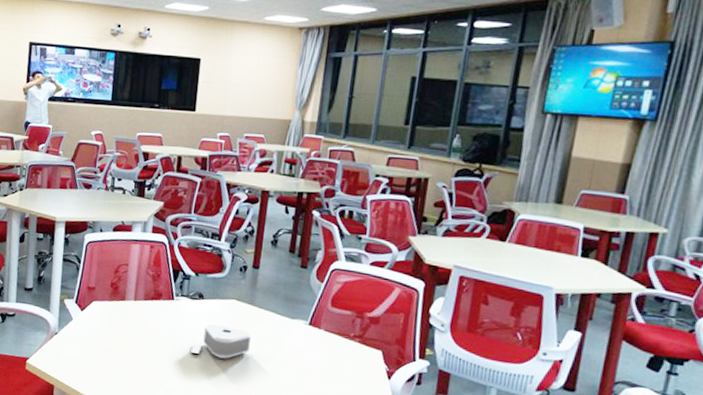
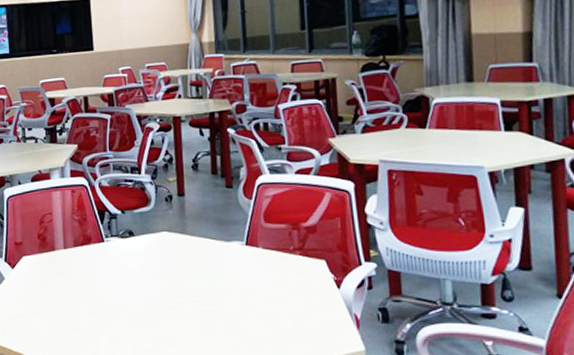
speaker: present [191,323,251,359] -> none [130,259,190,295]

